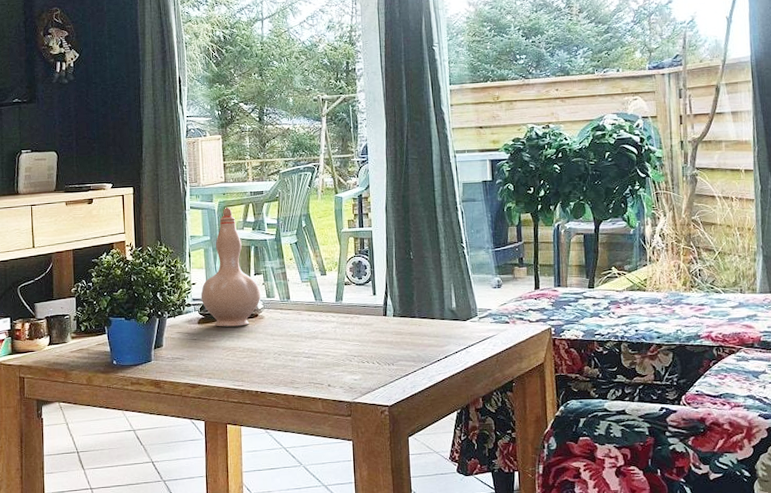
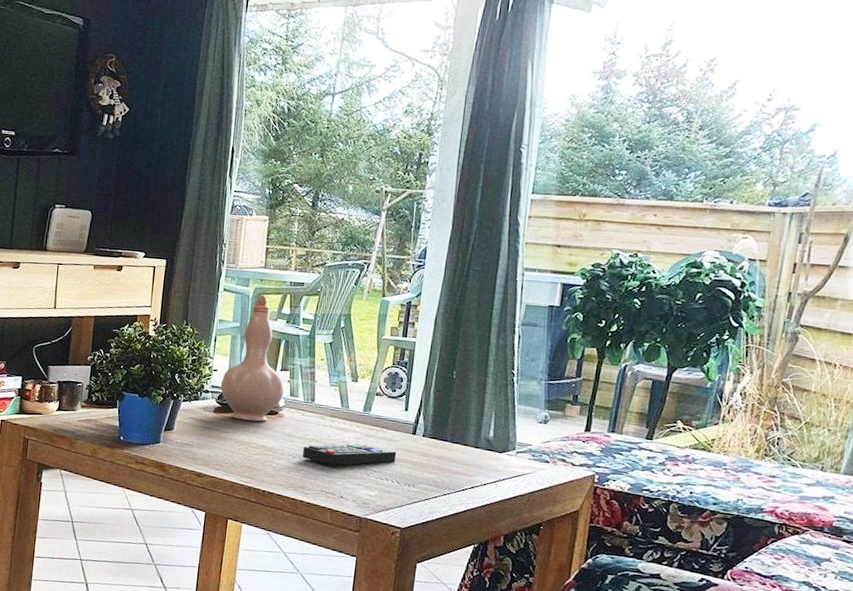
remote control: none [287,332,373,357] -> present [303,444,397,466]

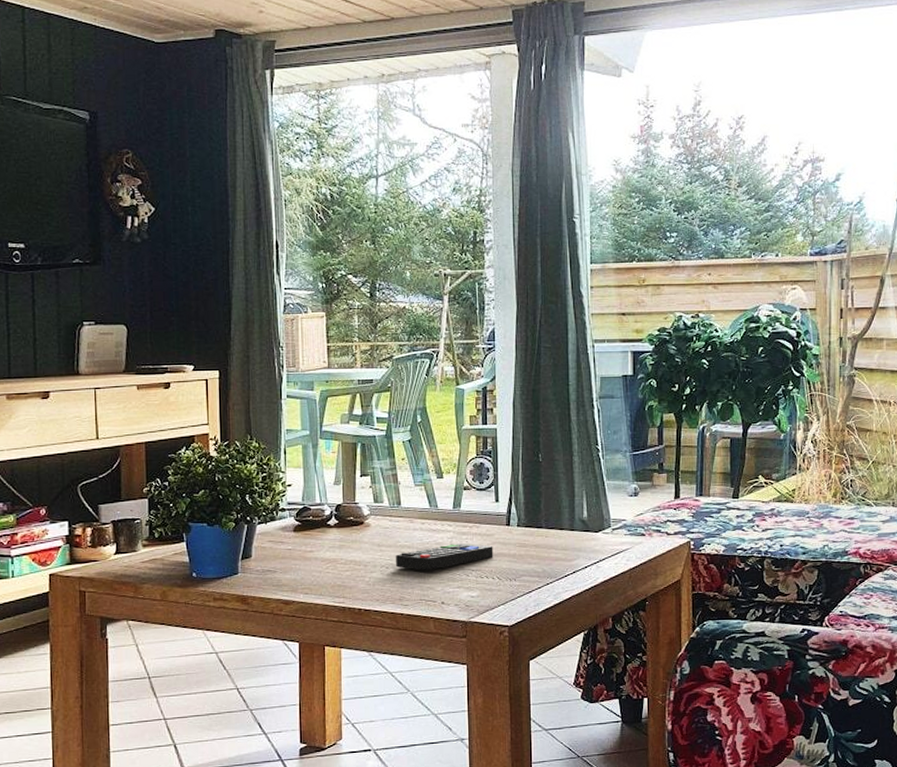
vase: present [220,294,285,422] -> none [297,396,368,536]

